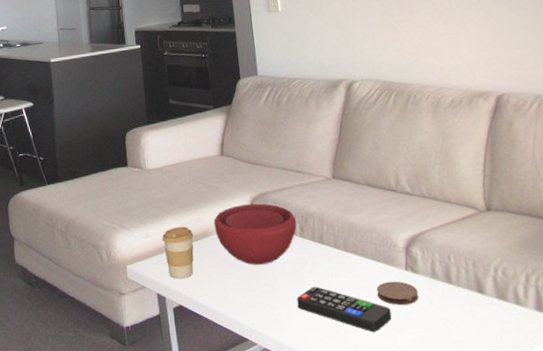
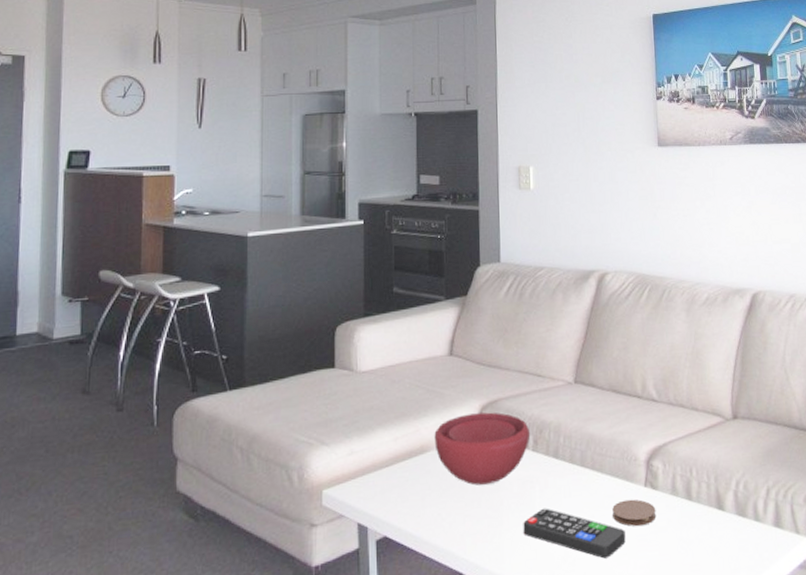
coffee cup: present [162,226,194,279] -> none [370,441,408,505]

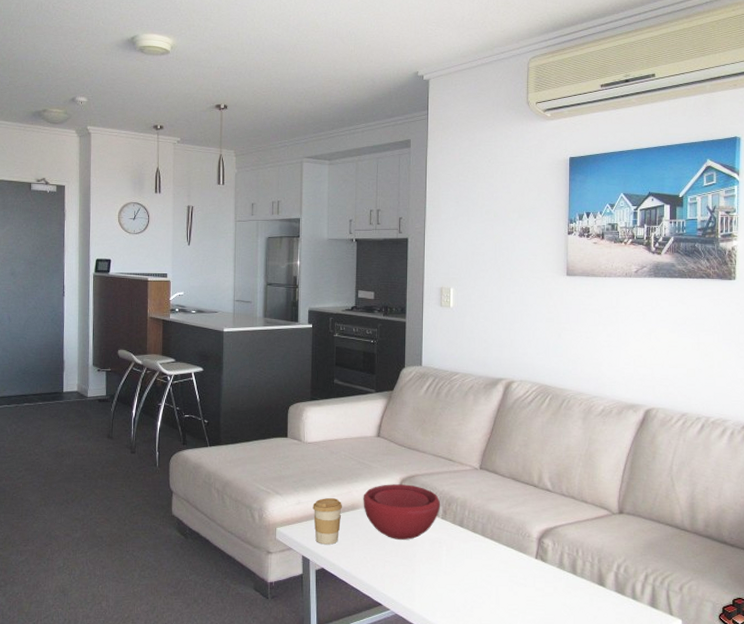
coffee cup: none [370,441,408,505] -> present [312,498,342,545]
remote control: present [523,508,626,559] -> none [431,564,516,610]
coaster: present [612,499,657,527] -> none [507,567,544,590]

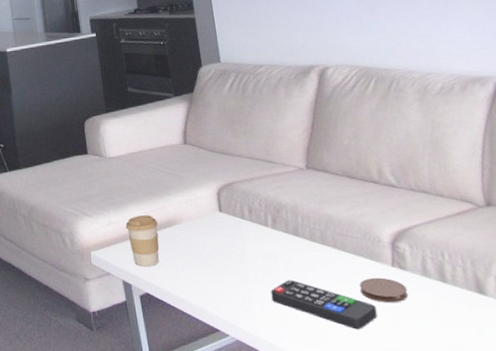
bowl: present [363,484,441,540] -> none [178,193,268,256]
remote control: none [431,564,516,610] -> present [270,279,378,330]
coaster: none [507,567,544,590] -> present [359,277,409,303]

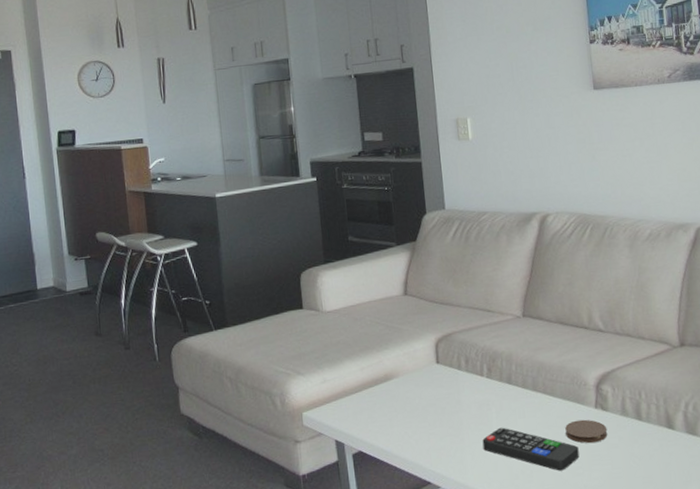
coffee cup: present [125,215,159,267] -> none [340,370,375,425]

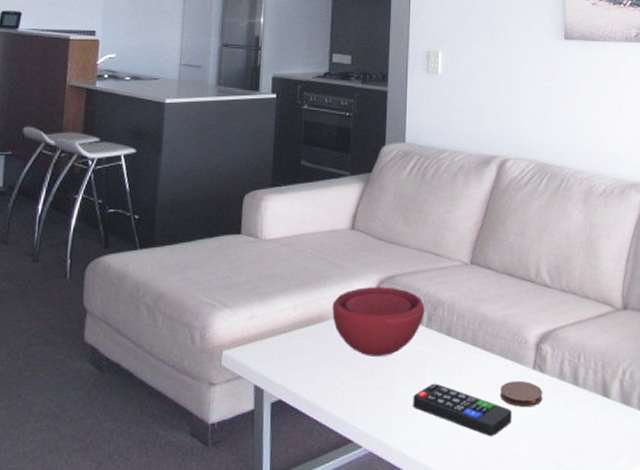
bowl: none [396,344,484,408] -> present [332,287,425,357]

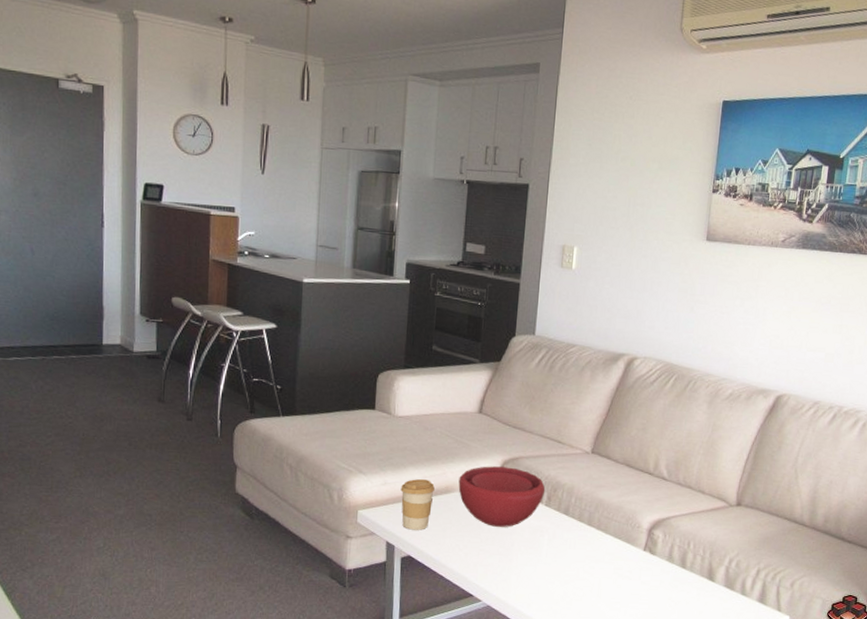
coffee cup: none [269,309,307,369] -> present [400,479,435,530]
remote control: present [413,383,512,436] -> none [529,554,621,603]
coaster: present [500,380,543,408] -> none [611,559,651,583]

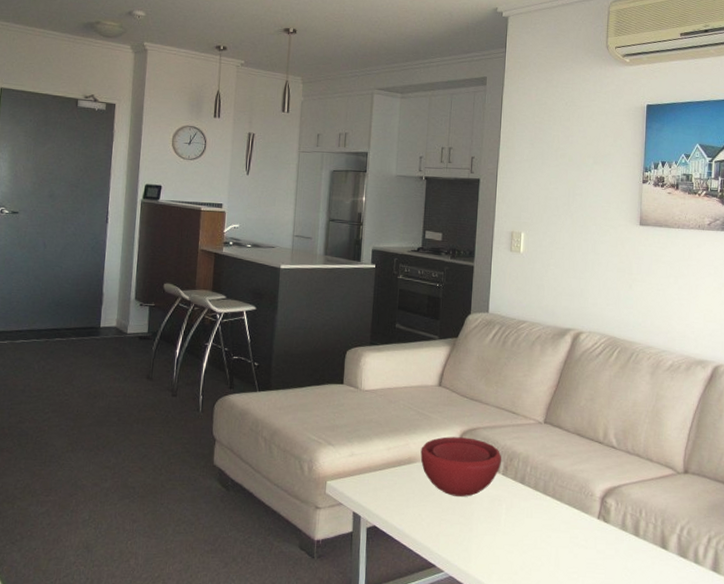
coffee cup: present [400,479,435,530] -> none [366,450,398,501]

